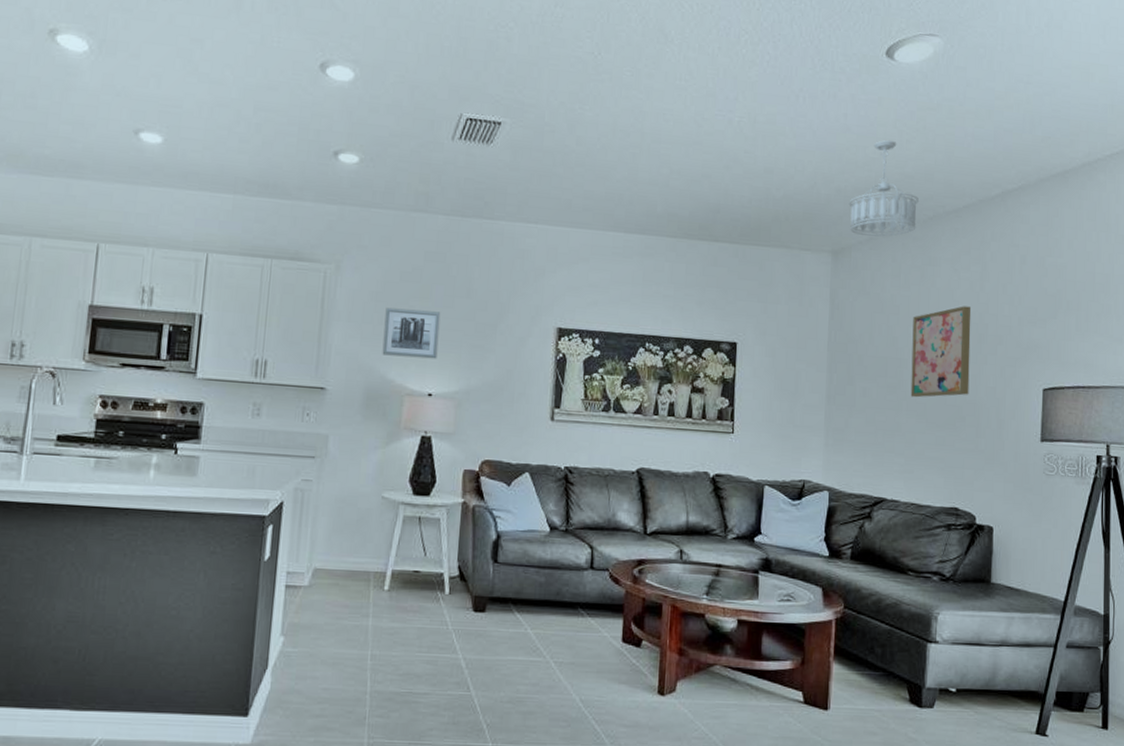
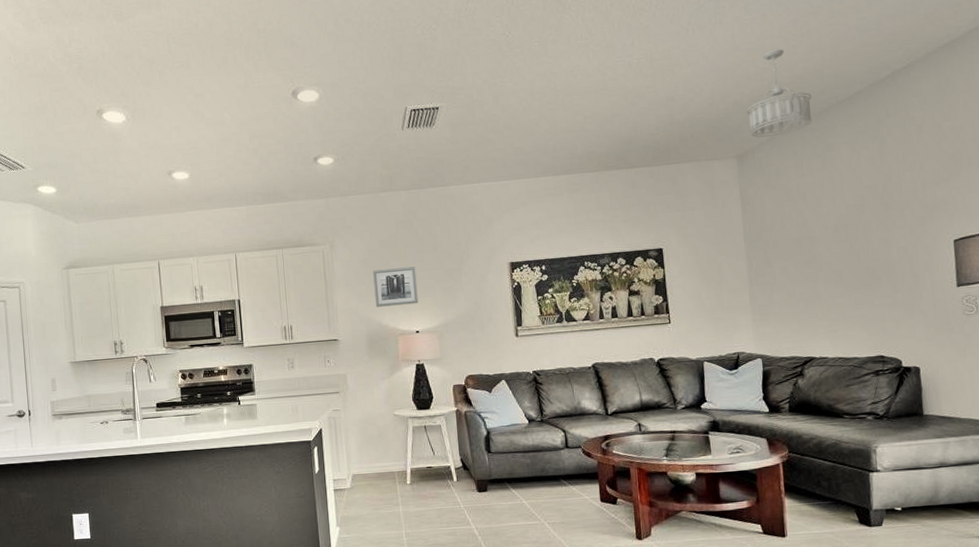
wall art: present [910,306,972,398] -> none [820,180,882,268]

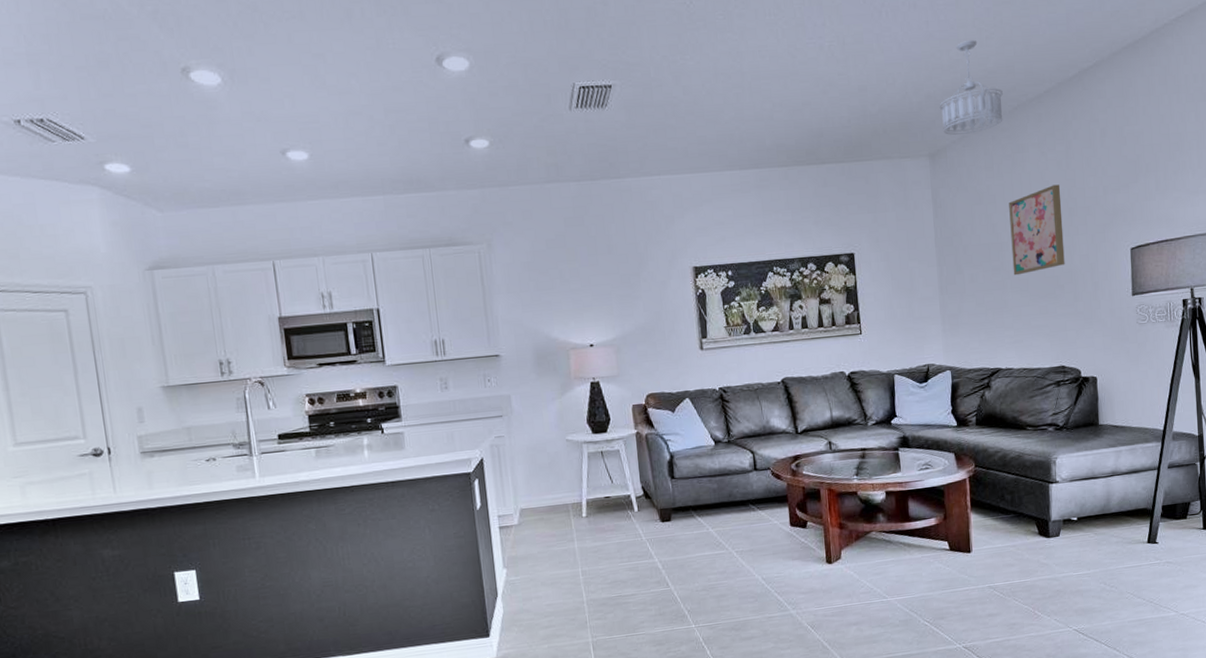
wall art: present [373,266,419,307] -> none [539,270,592,318]
wall art: none [820,180,882,268] -> present [1009,184,1065,276]

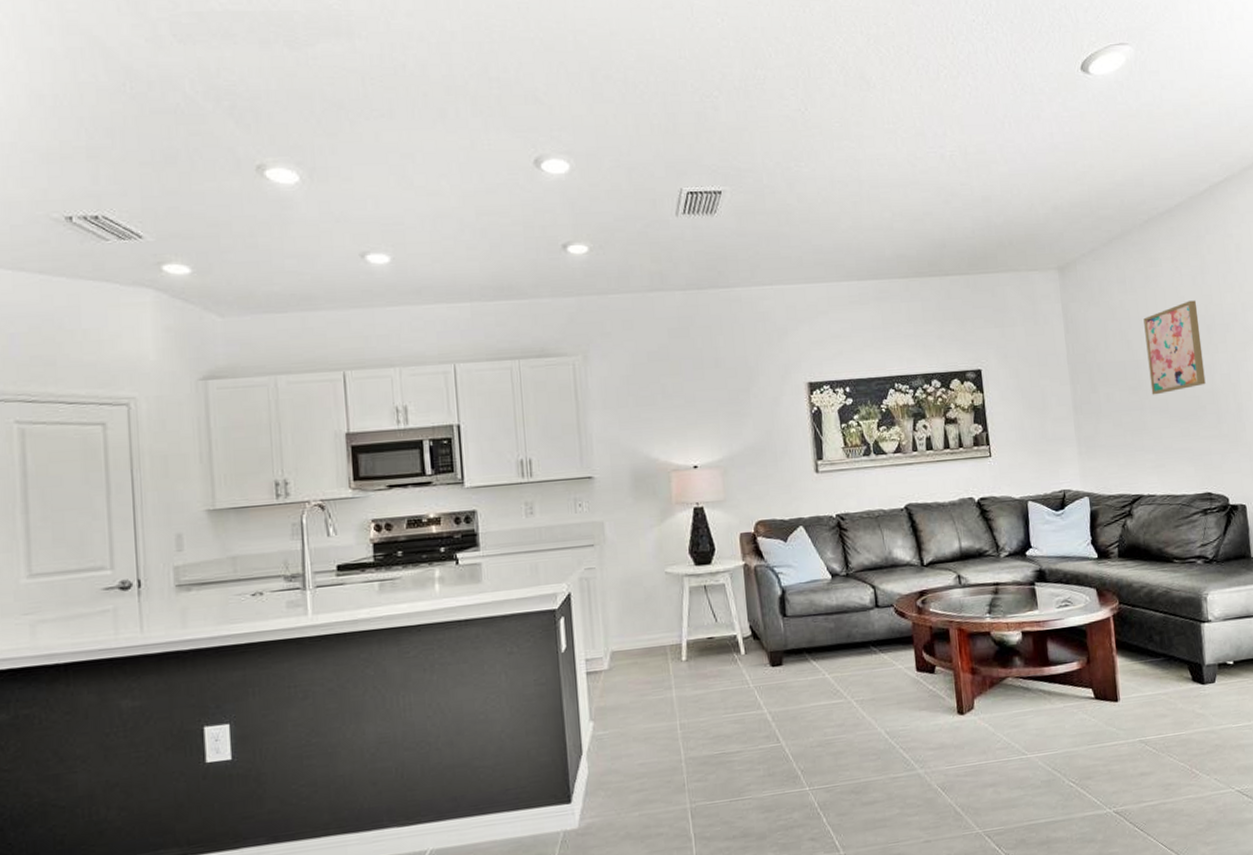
ceiling light fixture: present [939,39,1003,135] -> none [1067,152,1134,248]

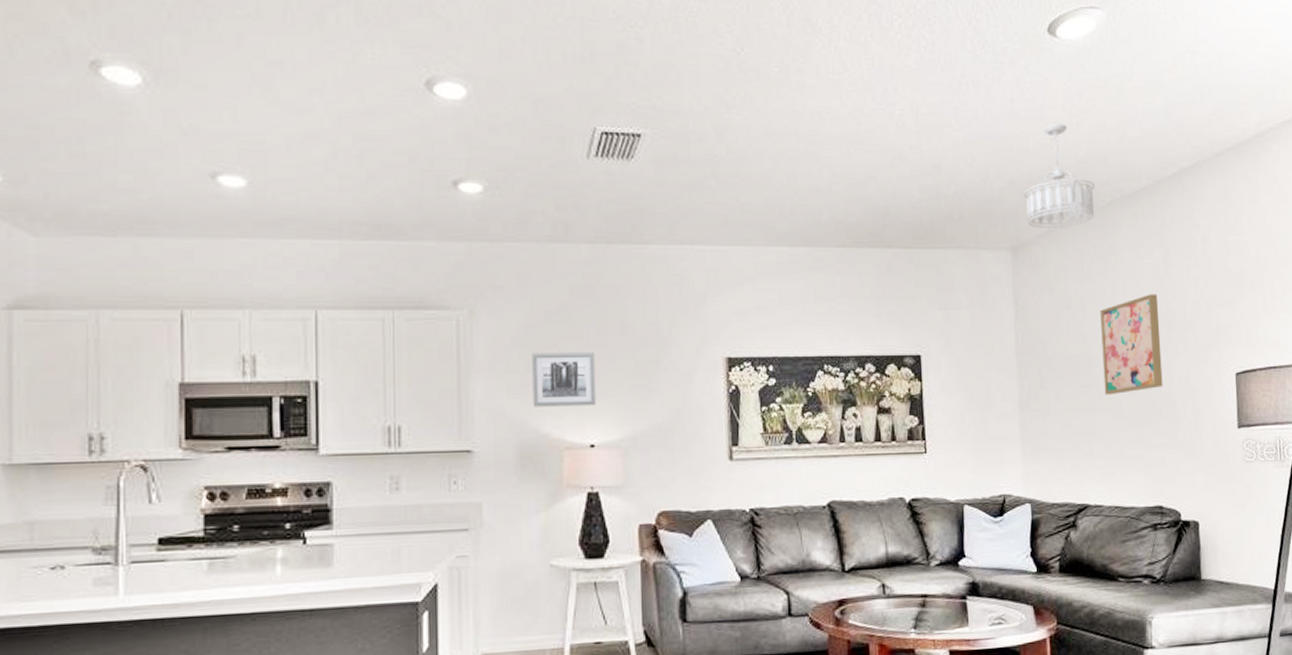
wall art: none [639,385,697,436] -> present [532,352,596,407]
ceiling light fixture: none [1067,152,1134,248] -> present [1023,123,1095,228]

